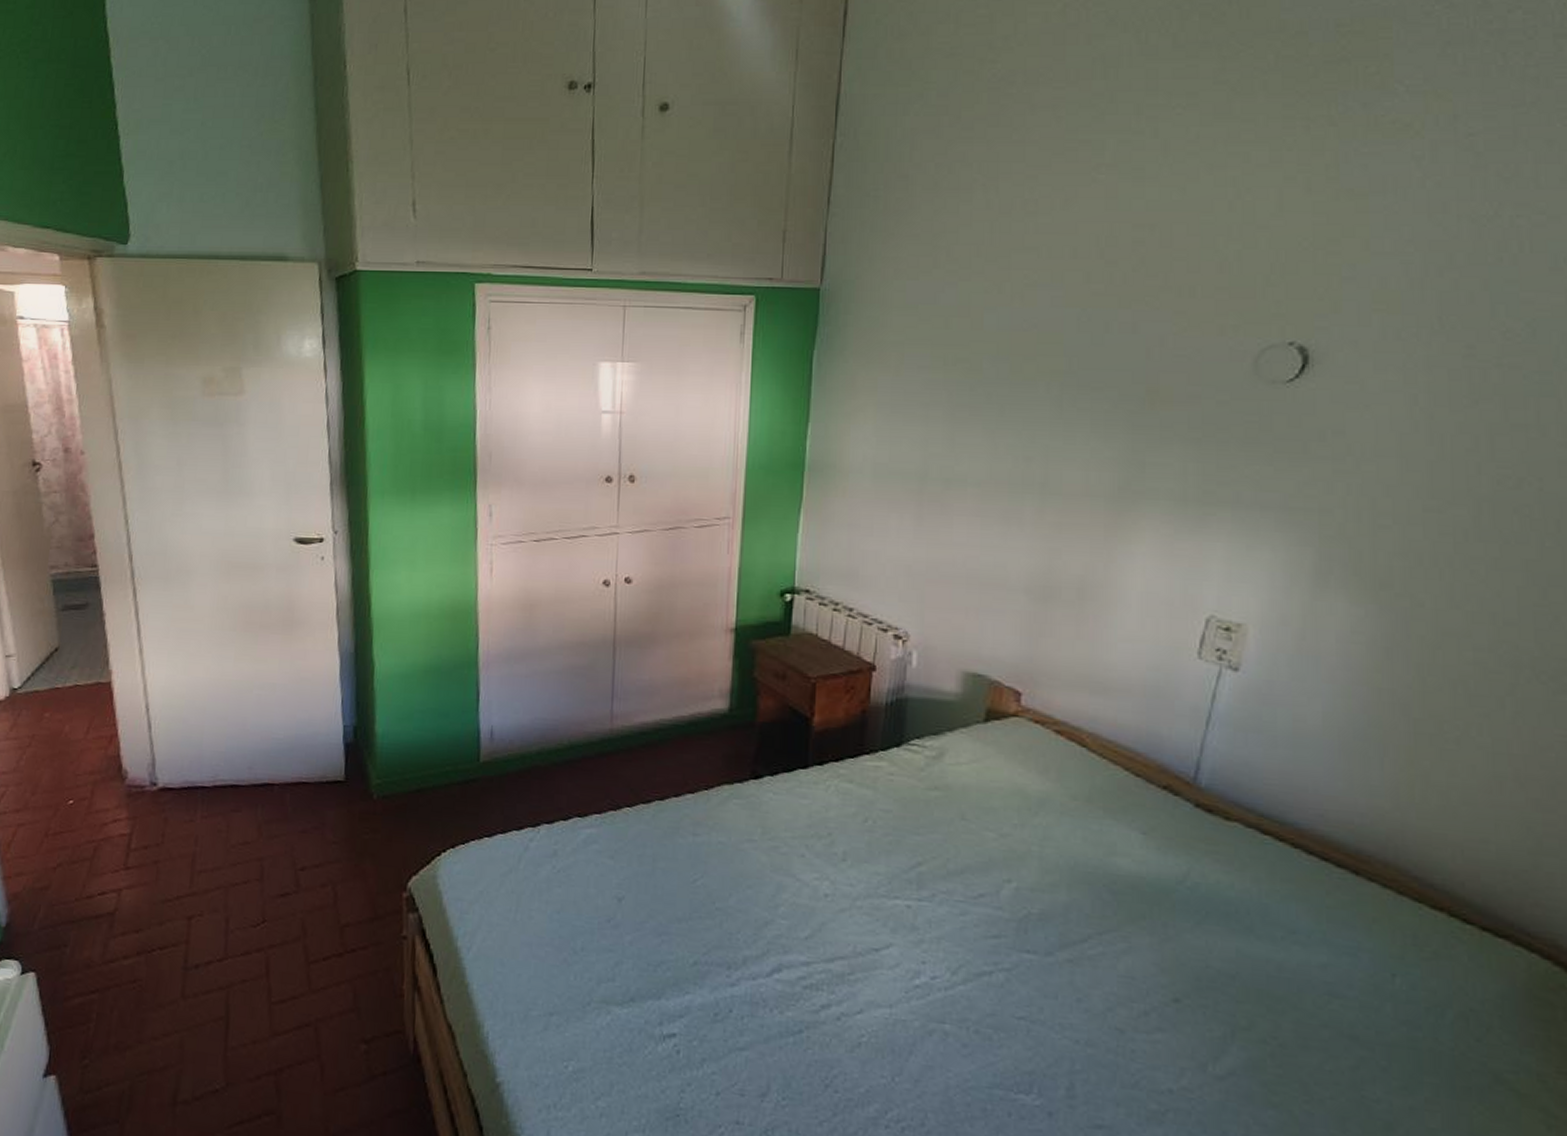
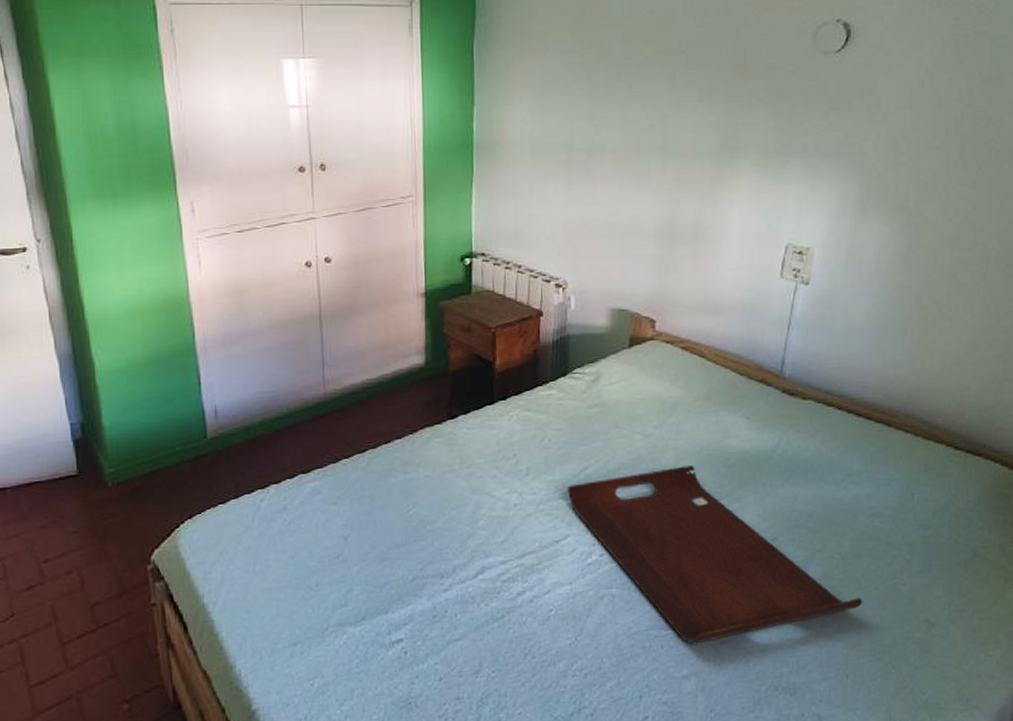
serving tray: none [893,881,1310,1121] -> present [567,465,863,644]

